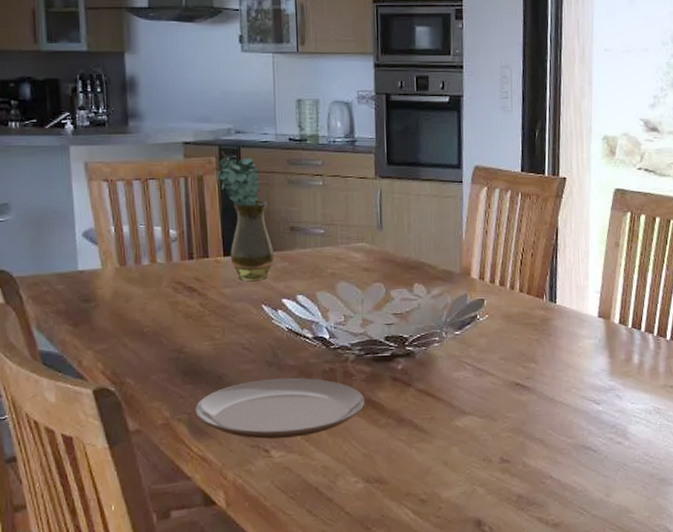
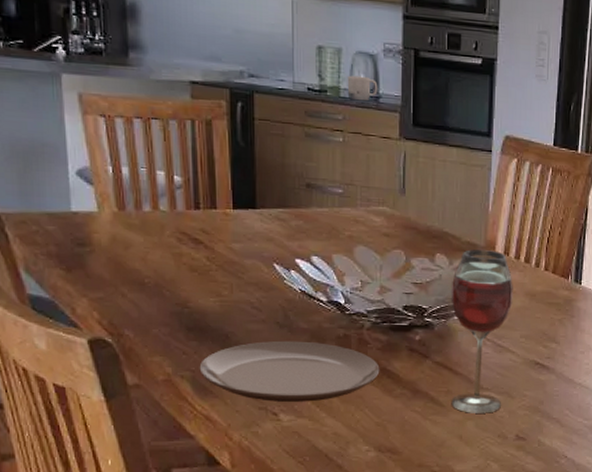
vase: present [216,151,274,281] -> none [226,95,288,237]
mug: none [325,123,354,146] -> present [347,75,378,102]
wineglass: none [430,276,490,439] -> present [451,249,513,413]

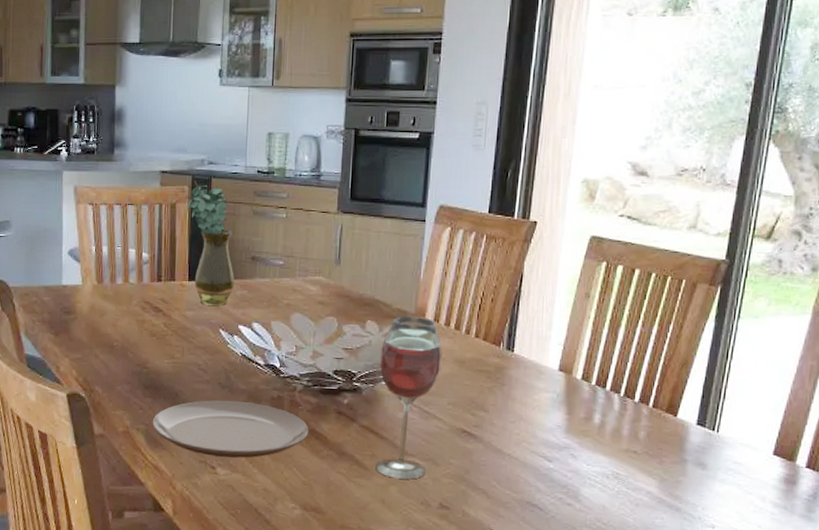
vase: none [226,95,288,237] -> present [187,180,234,306]
mug: present [347,75,378,102] -> none [292,157,320,180]

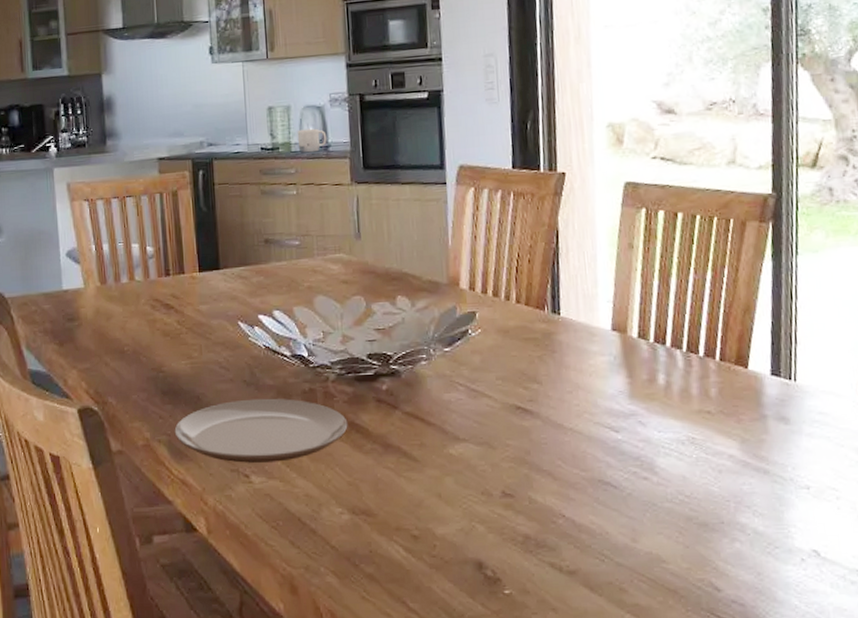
vase: present [187,180,234,306] -> none [190,164,249,297]
mug: none [292,157,320,180] -> present [297,128,327,153]
wineglass: present [375,316,442,480] -> none [415,287,484,468]

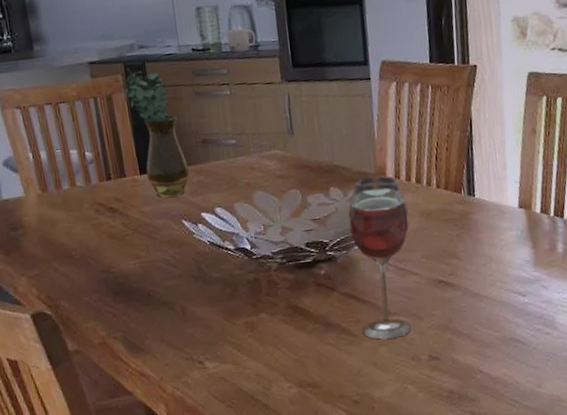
plate: present [174,398,348,463] -> none [128,289,291,352]
vase: none [190,164,249,297] -> present [124,68,189,198]
wineglass: none [415,287,484,468] -> present [348,176,411,340]

